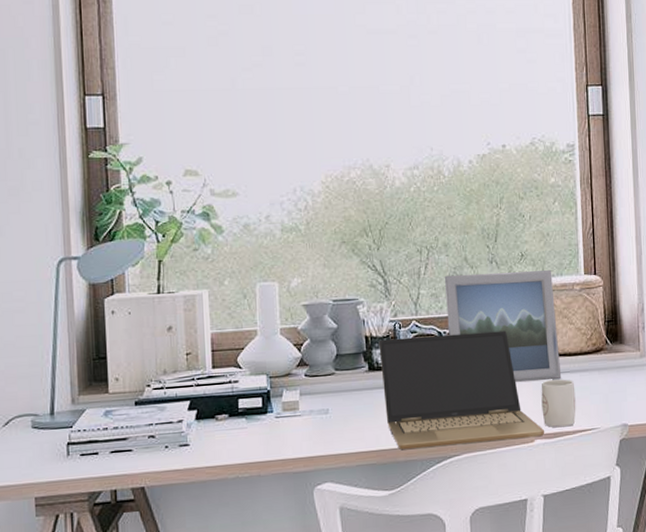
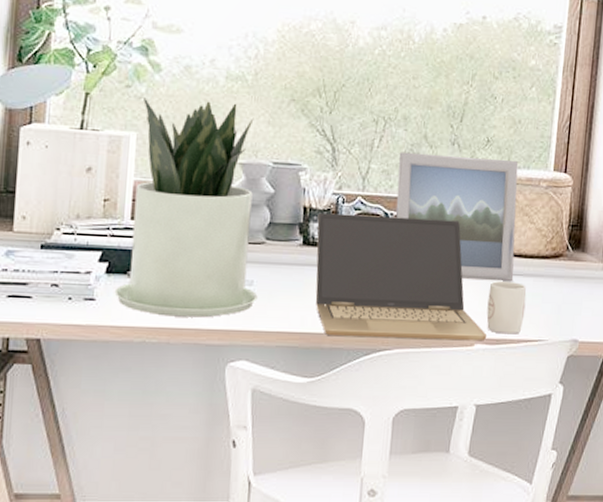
planter: none [205,252,334,452] -> present [114,97,258,318]

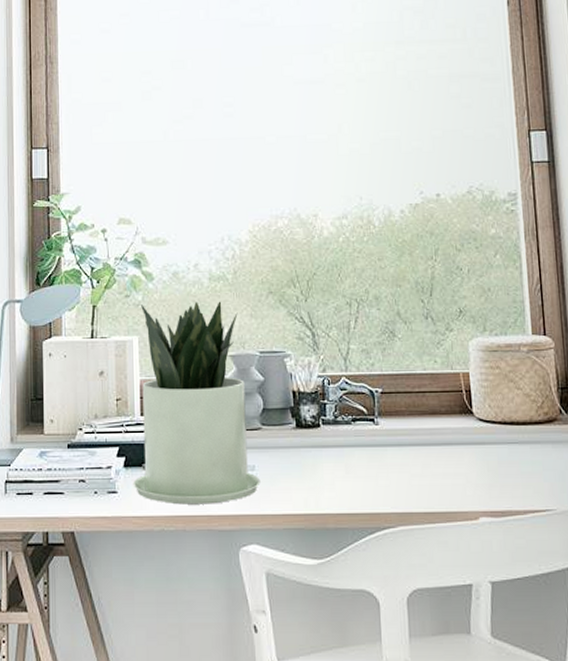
laptop: present [315,212,486,341] -> none [306,392,490,516]
picture frame: present [395,152,519,281] -> none [375,328,509,450]
mug: present [486,281,527,335] -> none [485,451,527,506]

